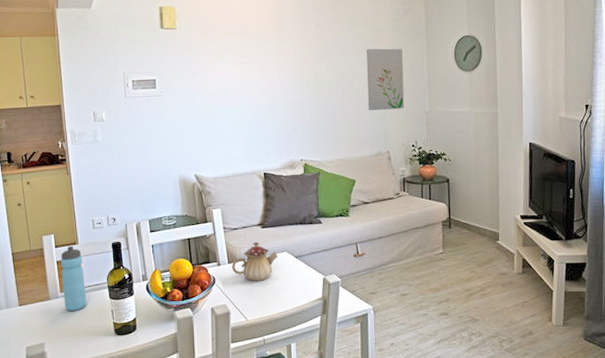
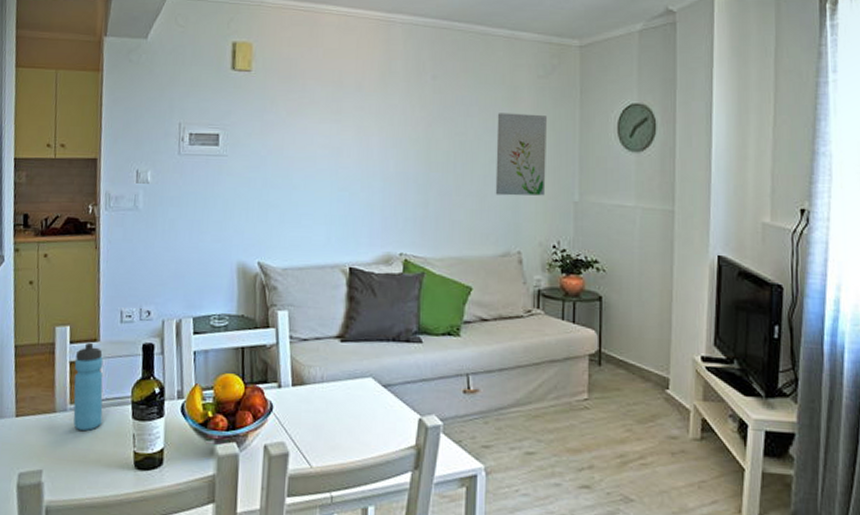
teapot: present [231,242,278,281] -> none [295,360,360,414]

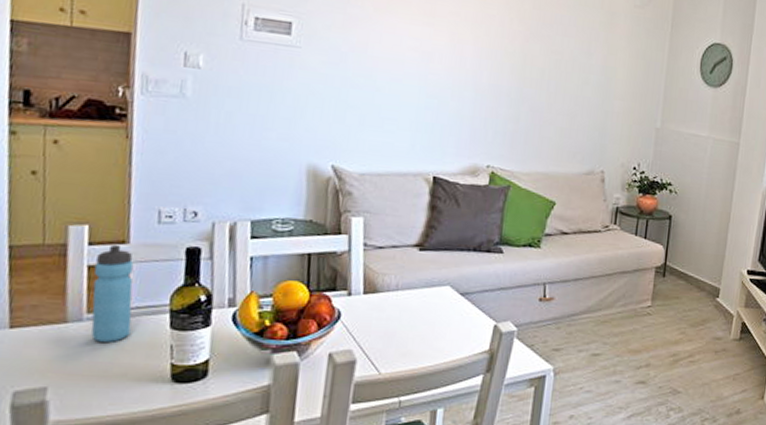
wall art: present [495,113,547,196] -> none [585,36,639,120]

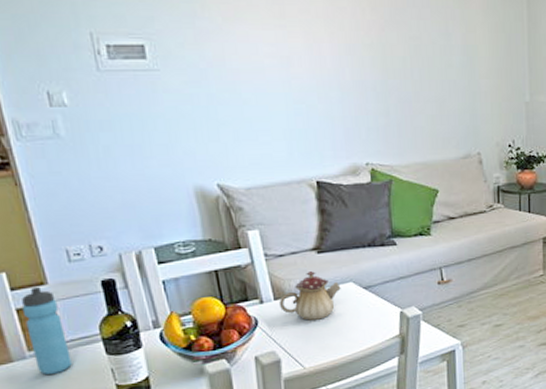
teapot: none [367,268,437,322] -> present [278,271,341,321]

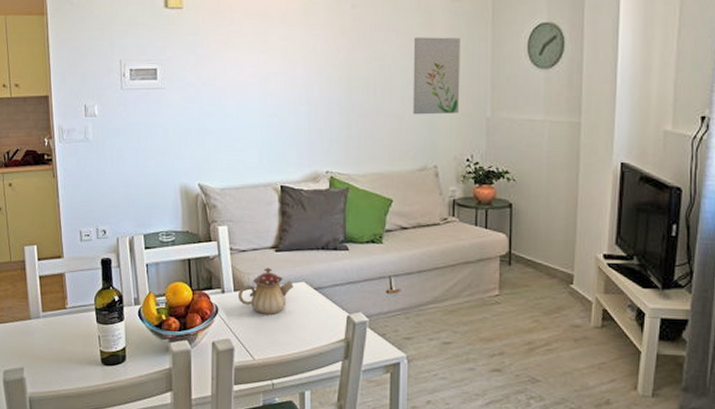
water bottle: present [21,286,72,375] -> none [43,259,71,334]
wall art: none [449,15,500,100] -> present [413,37,460,115]

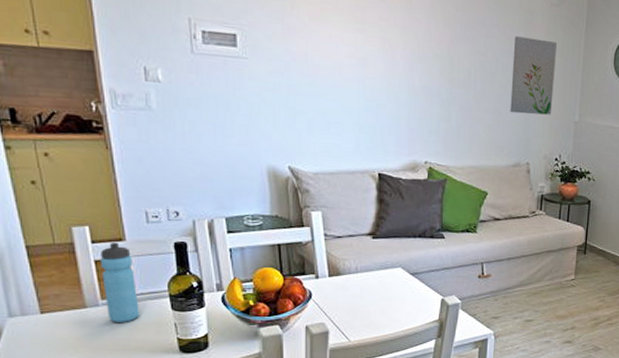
water bottle: none [43,259,71,334] -> present [100,242,139,322]
teapot: present [237,268,294,314] -> none [332,254,390,298]

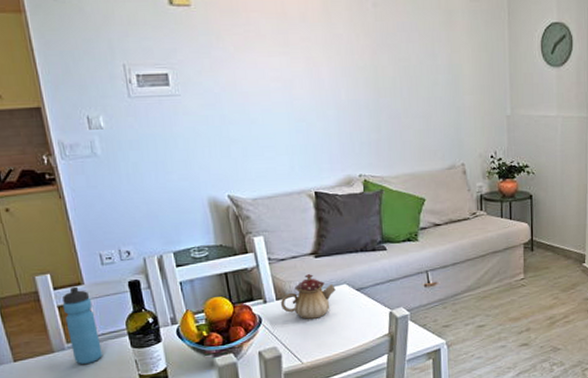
teapot: none [332,254,390,298] -> present [280,274,336,319]
wall art: present [510,36,557,115] -> none [436,36,482,115]

